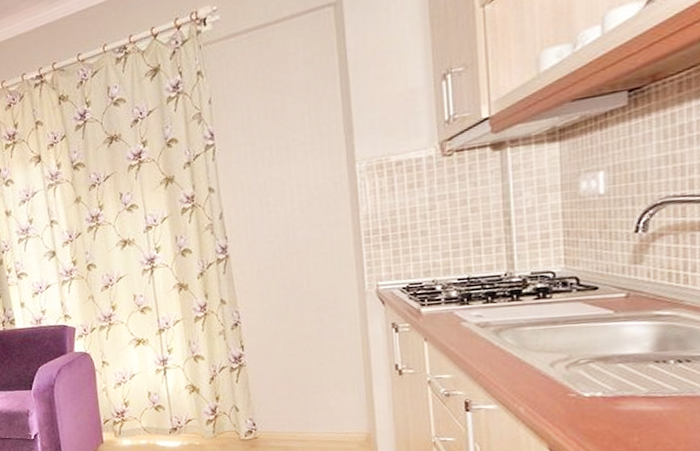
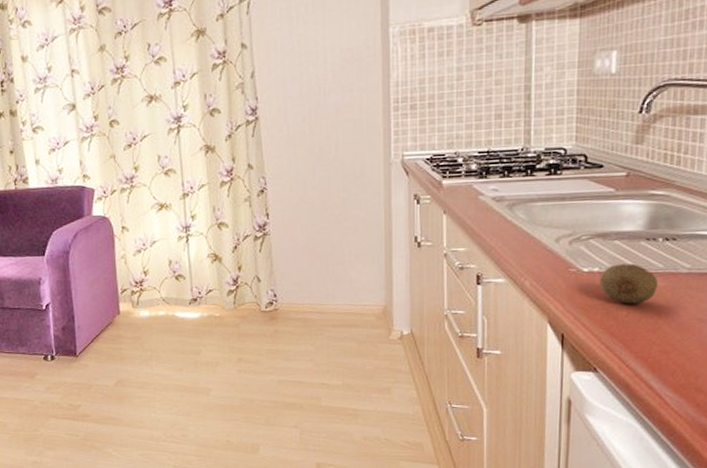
fruit: none [605,387,674,430] -> present [600,263,659,304]

